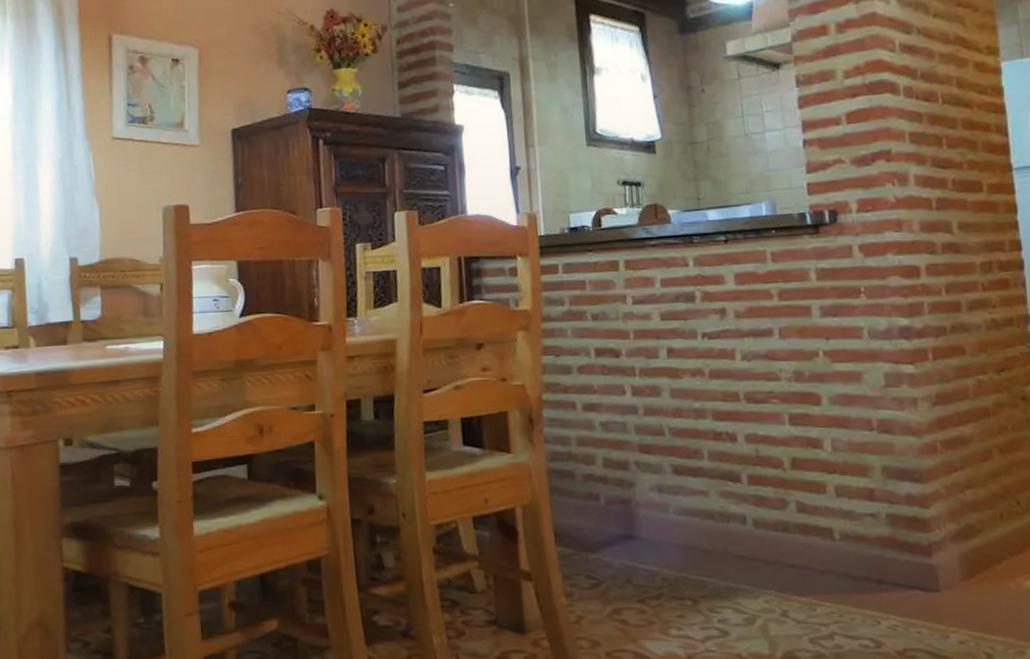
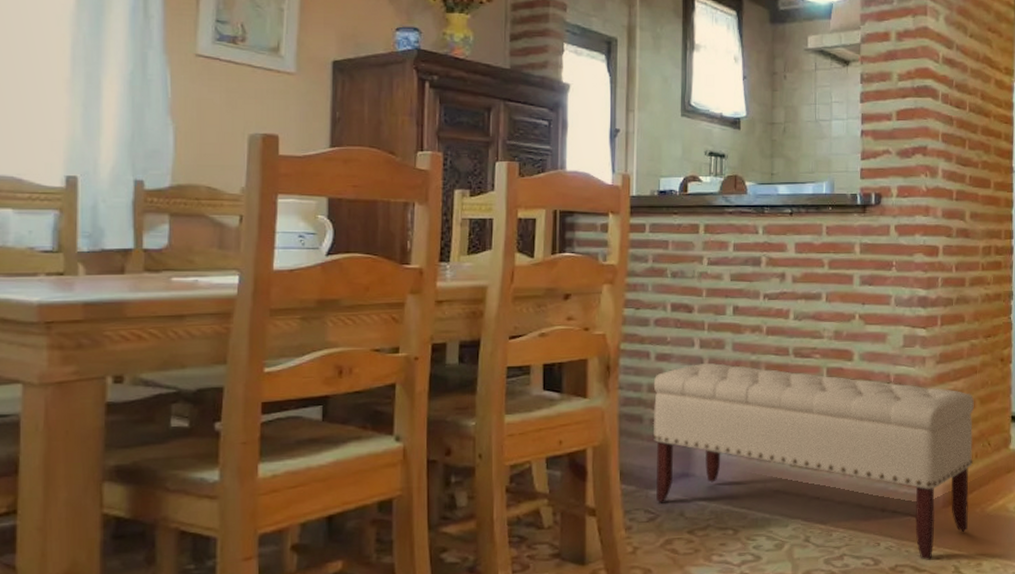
bench: none [582,412,1001,644] -> present [652,362,975,560]

